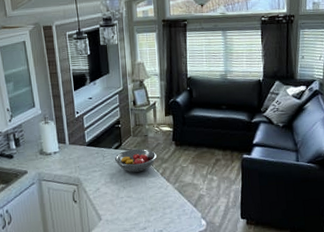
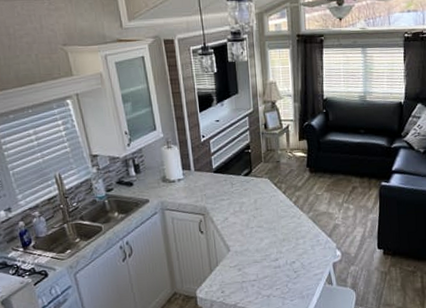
fruit bowl: present [115,148,157,173] -> none [244,175,289,201]

